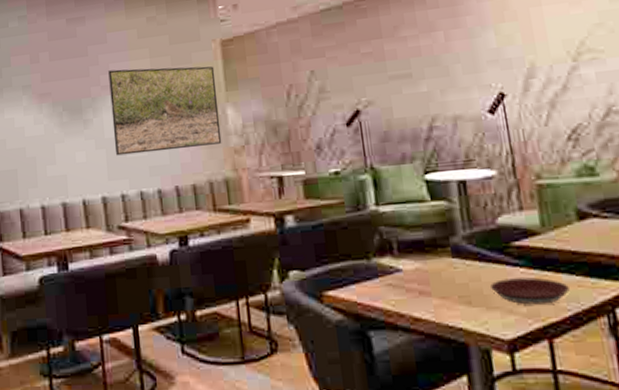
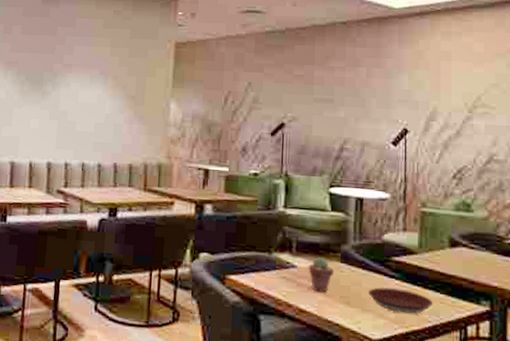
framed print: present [108,66,222,156] -> none [66,51,166,132]
potted succulent: none [415,255,447,295] -> present [308,257,335,292]

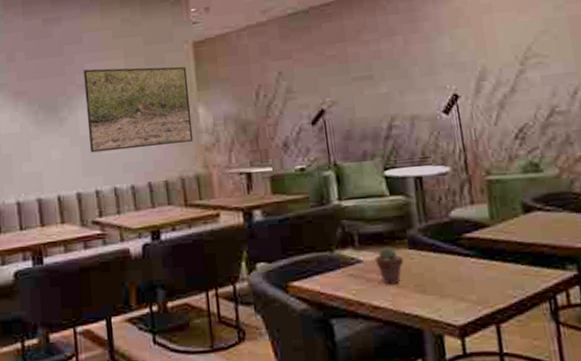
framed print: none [66,51,166,132] -> present [83,66,194,153]
plate: present [368,287,433,314] -> none [444,267,516,293]

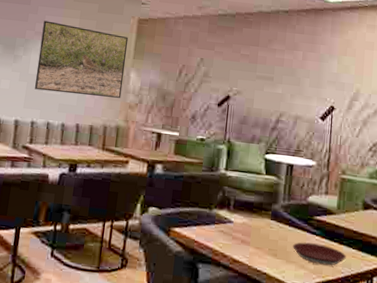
potted succulent: present [375,247,404,284] -> none [243,214,266,245]
plate: none [444,267,516,293] -> present [293,242,346,266]

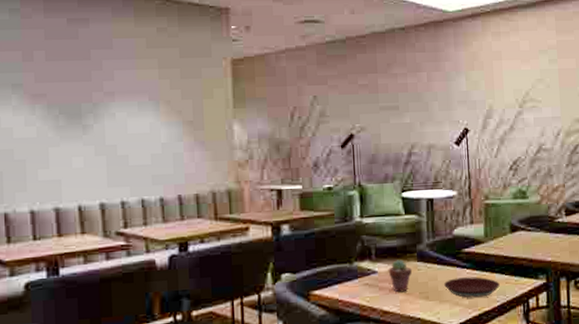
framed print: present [35,20,129,98] -> none [113,77,227,163]
potted succulent: none [243,214,266,245] -> present [388,259,413,292]

